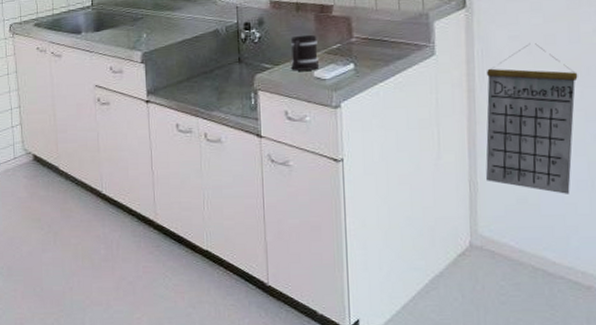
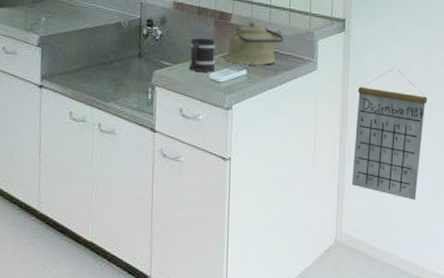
kettle: none [329,10,394,58] -> present [225,21,284,65]

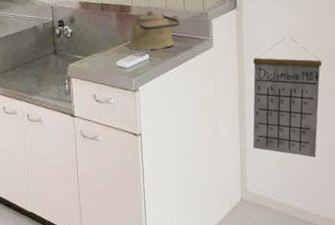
mug: present [189,38,215,72] -> none [97,30,120,61]

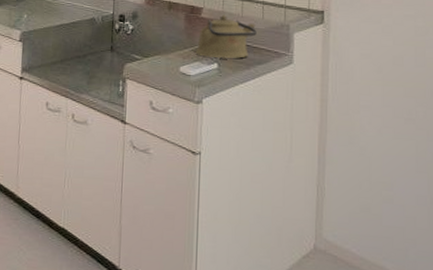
calendar: present [253,37,322,158] -> none [333,63,422,208]

